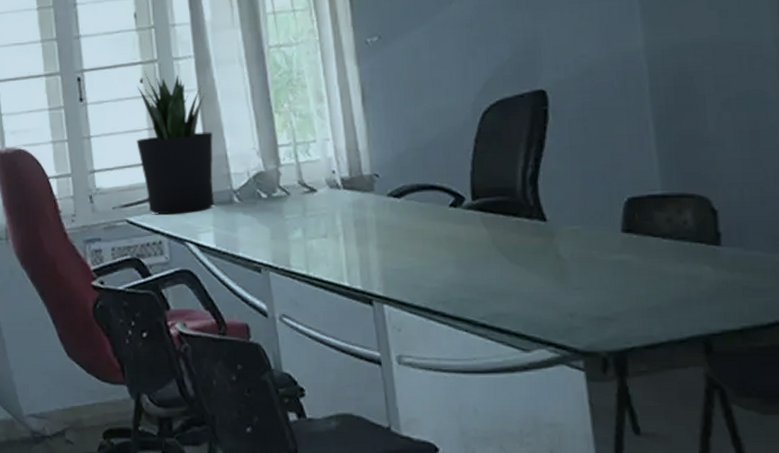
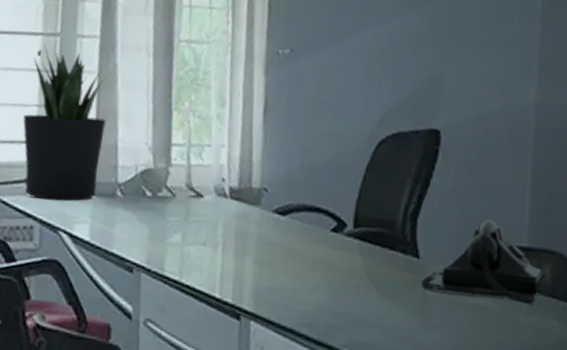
telephone: none [552,172,685,252] -> present [420,220,542,304]

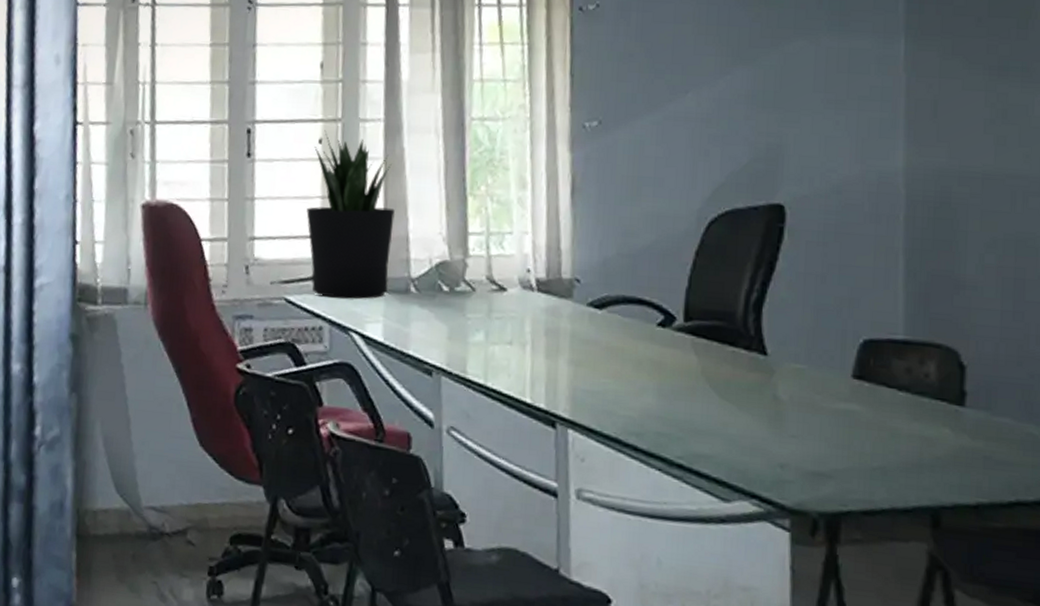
telephone: present [420,220,542,304] -> none [770,308,926,408]

